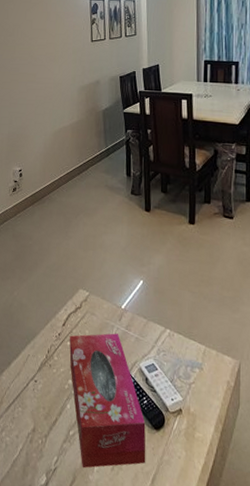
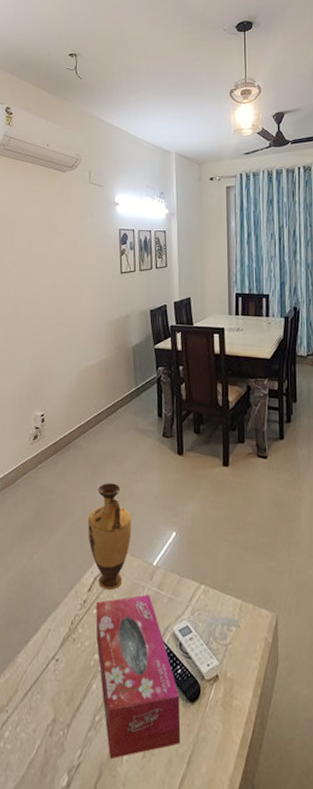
vase: none [62,233,102,327] -> present [88,483,132,590]

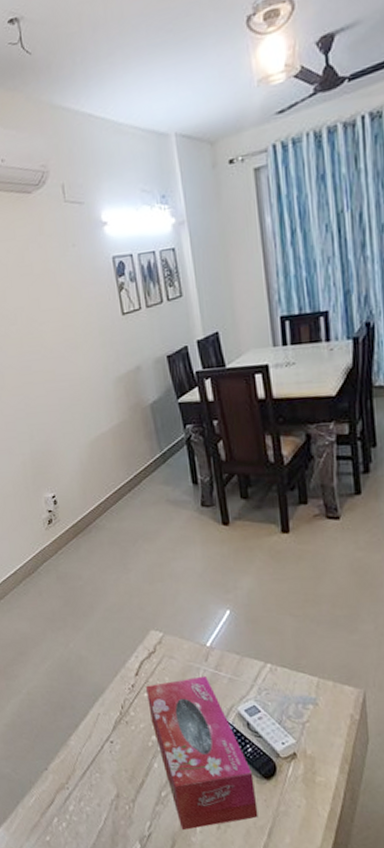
vase: present [88,483,132,590] -> none [124,563,177,673]

